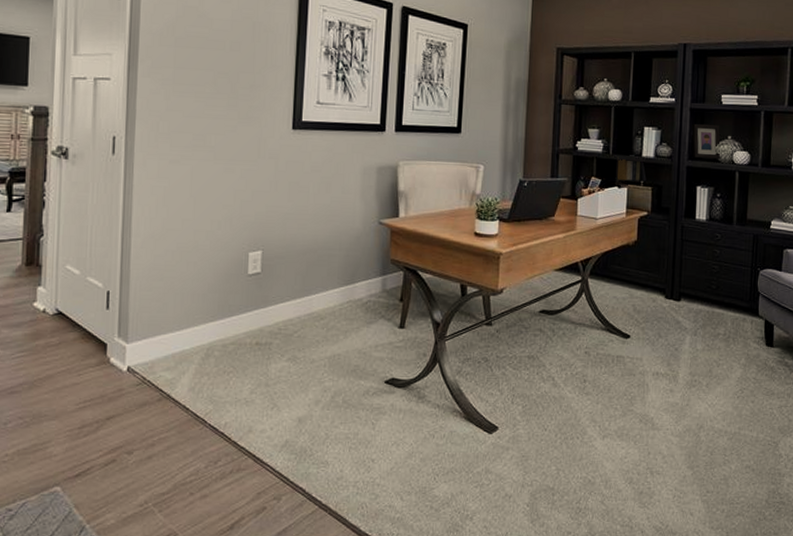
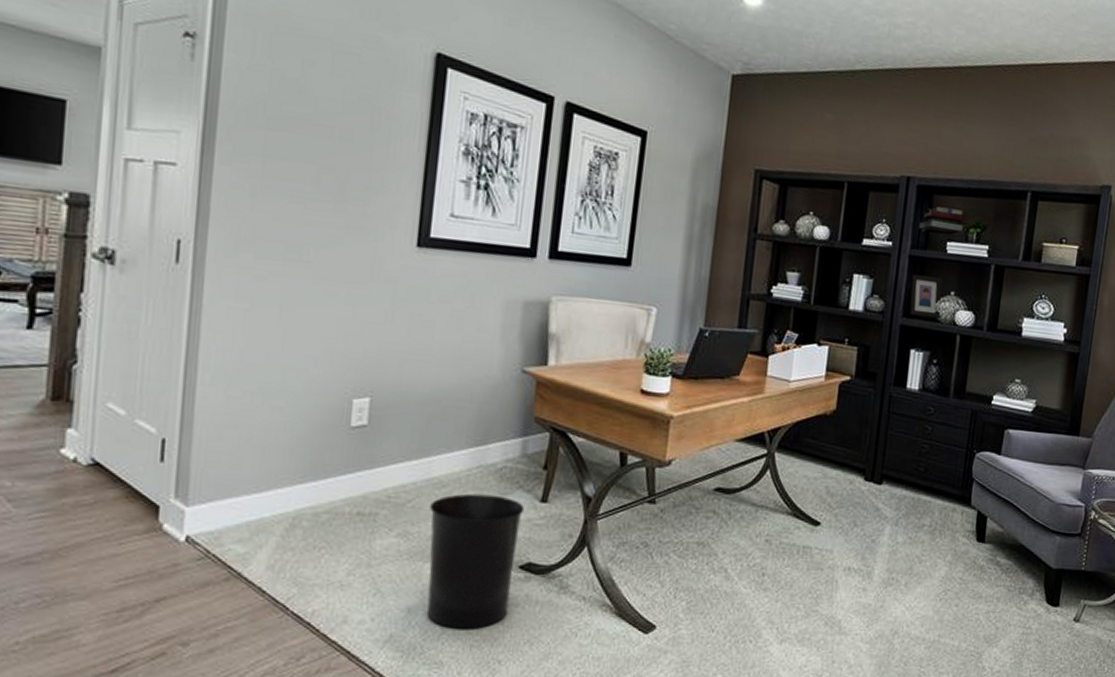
waste bin: none [312,323,387,434] -> present [426,493,525,629]
books: present [616,154,647,182] -> none [816,305,852,340]
books: none [697,66,734,89] -> present [919,206,964,236]

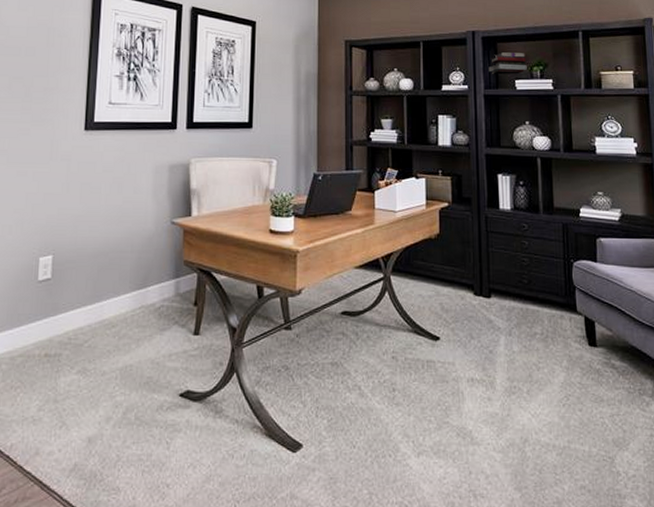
waste bin: present [426,493,525,629] -> none [103,331,181,455]
picture frame: present [907,273,943,319] -> none [486,109,520,146]

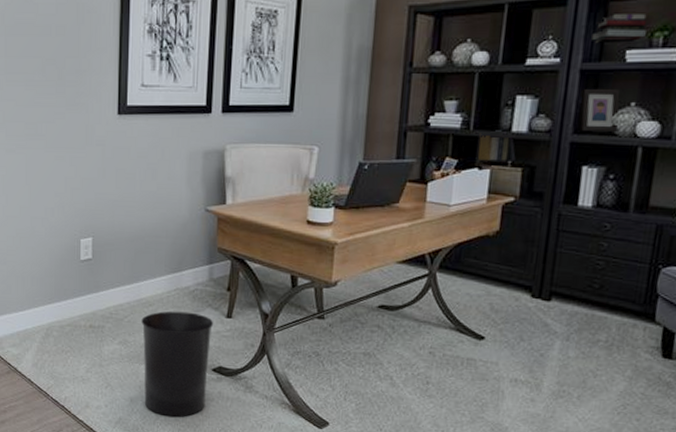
waste bin: none [103,331,181,455] -> present [141,311,214,417]
books: none [413,143,445,171] -> present [477,129,516,162]
picture frame: none [486,109,520,146] -> present [578,88,621,133]

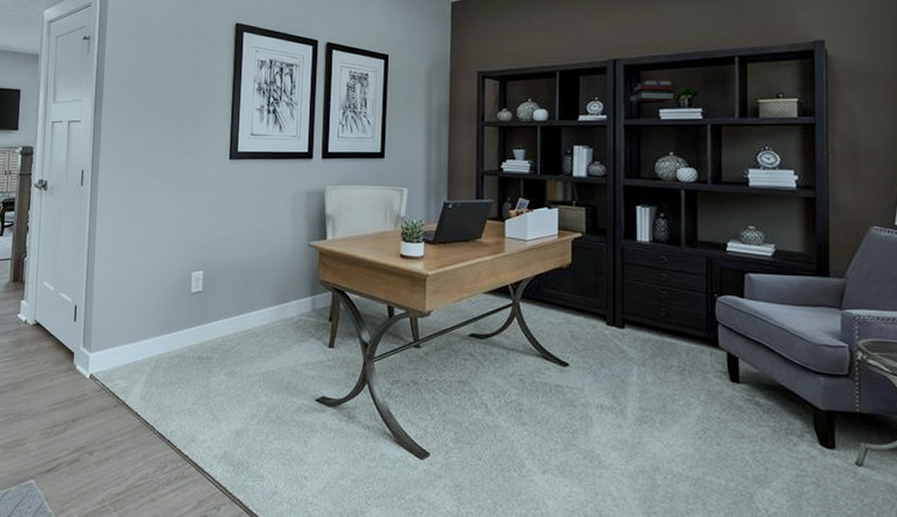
waste bin: present [141,311,214,417] -> none [248,341,317,450]
picture frame: present [578,88,621,133] -> none [626,140,662,178]

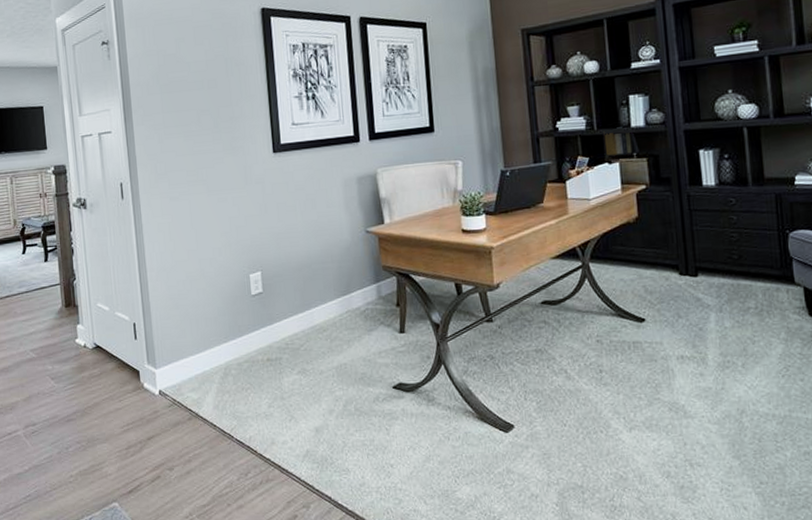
books: present [630,81,673,105] -> none [682,15,727,44]

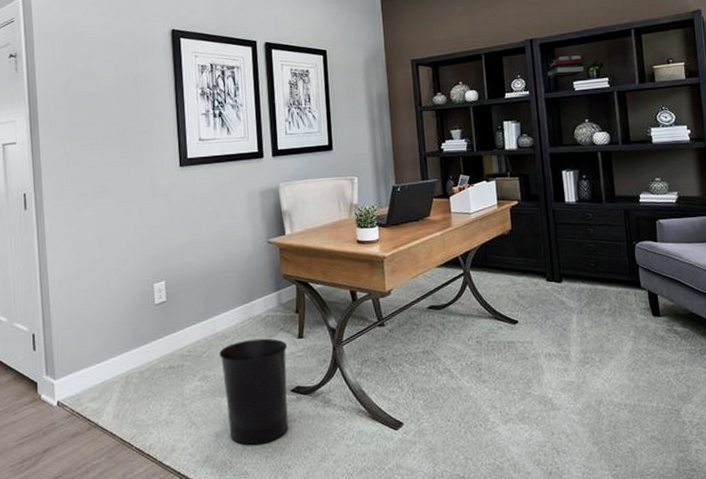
waste bin: none [317,332,391,442] -> present [219,338,289,445]
books: none [682,15,727,44] -> present [547,55,584,79]

